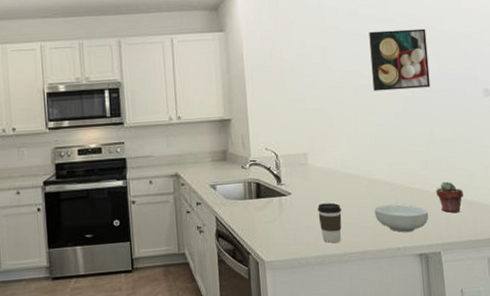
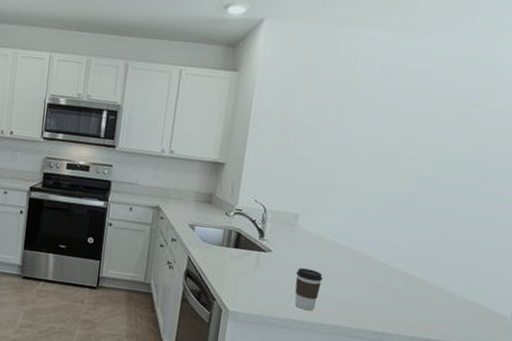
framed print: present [369,28,431,91] -> none [390,98,472,172]
cereal bowl: present [374,204,428,233] -> none [358,284,420,319]
potted succulent: present [435,181,463,213] -> none [434,276,468,312]

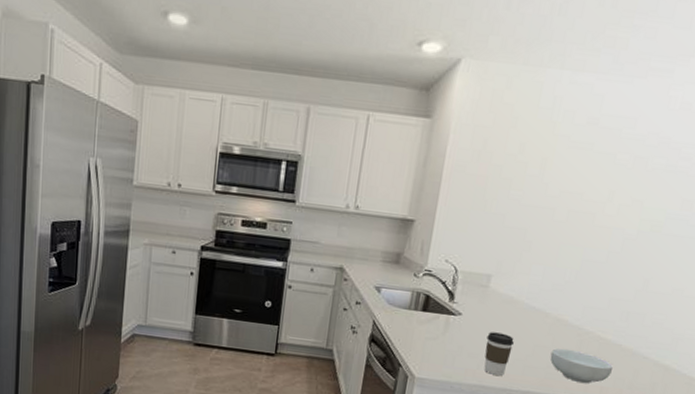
cereal bowl: none [358,284,420,319] -> present [550,348,613,384]

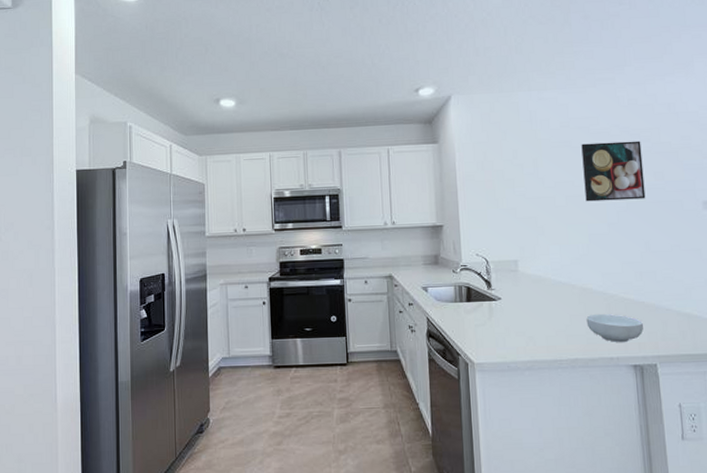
coffee cup: present [483,332,514,376] -> none [528,309,552,350]
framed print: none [590,149,679,230] -> present [581,141,646,202]

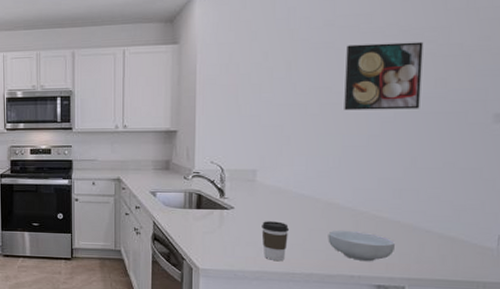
coffee cup: none [528,309,552,350] -> present [261,221,289,262]

